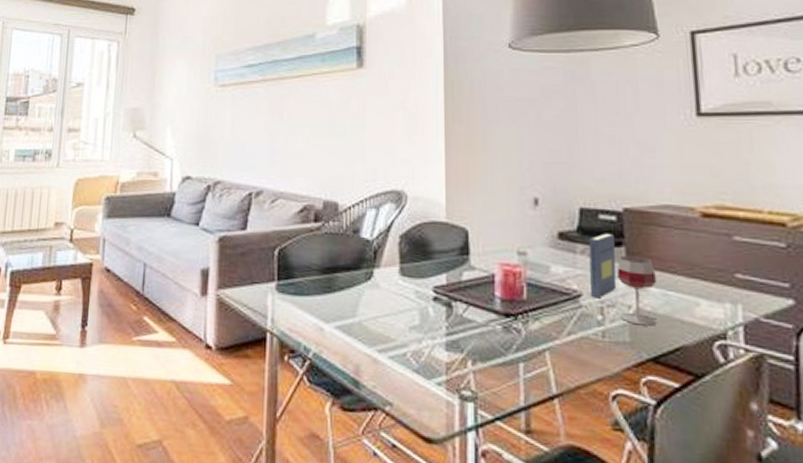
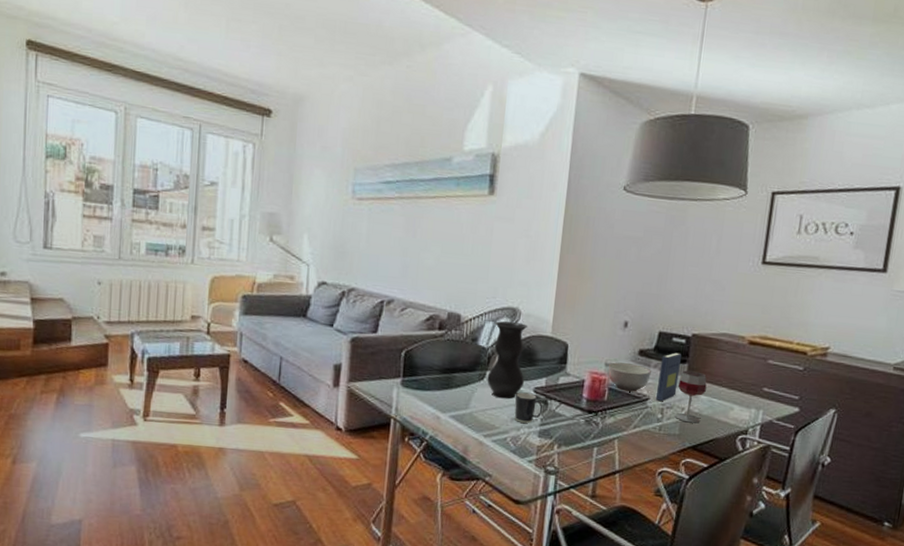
vase: none [375,206,420,303] -> present [487,321,527,399]
mug: none [411,293,447,333] -> present [514,392,543,423]
bowl: none [523,250,579,287] -> present [608,362,651,392]

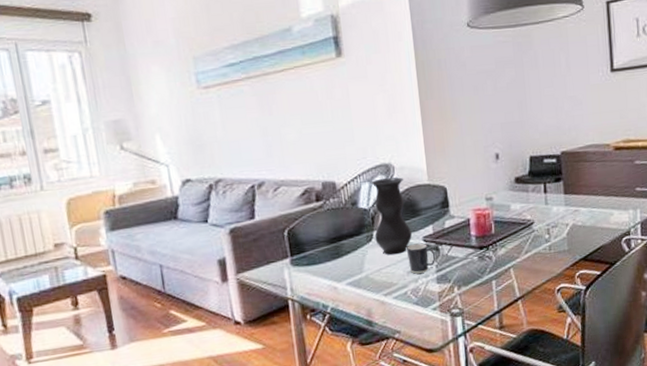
bowl: present [608,362,651,392] -> none [490,192,531,221]
book: present [655,352,682,402] -> none [537,172,558,223]
wineglass: present [675,370,707,423] -> none [558,186,585,237]

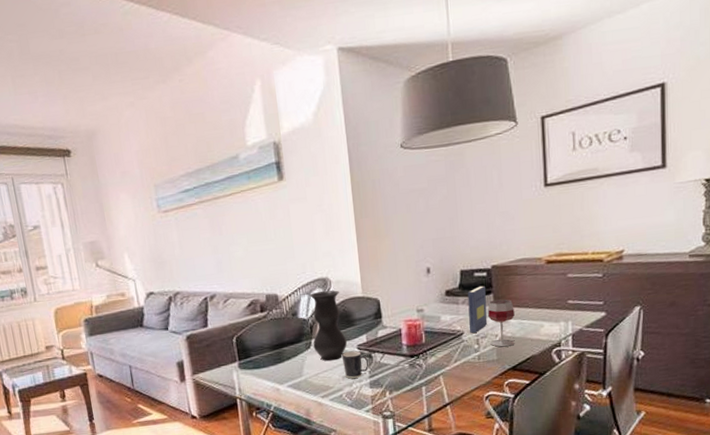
book: none [537,172,558,223] -> present [467,285,488,334]
wineglass: none [558,186,585,237] -> present [488,299,515,347]

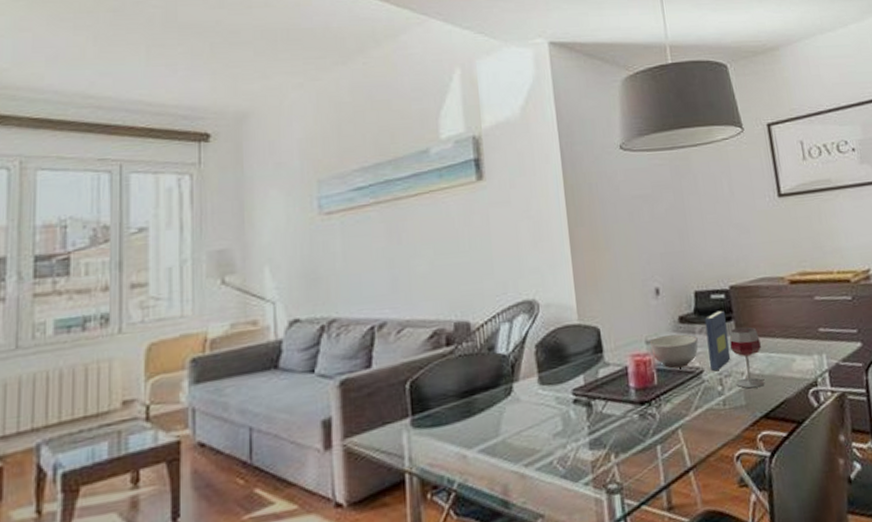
vase: present [310,290,347,361] -> none [512,316,559,413]
mug: present [341,350,369,379] -> none [551,397,588,437]
bowl: none [421,304,461,331] -> present [650,334,699,369]

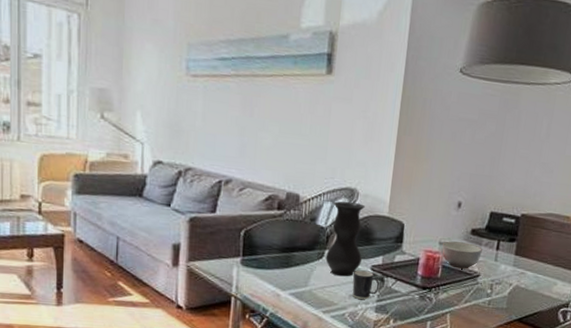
vase: none [512,316,559,413] -> present [325,201,365,277]
mug: none [551,397,588,437] -> present [352,270,380,299]
book: present [704,310,731,372] -> none [485,231,511,278]
wineglass: present [729,326,764,389] -> none [503,248,534,298]

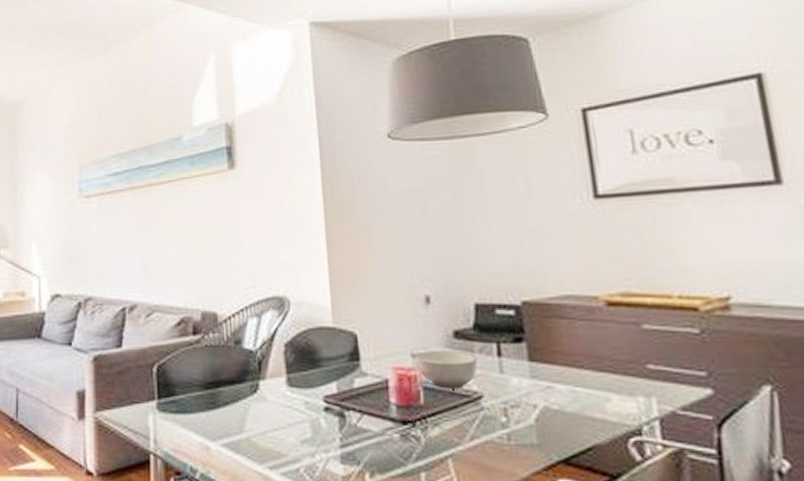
vase: present [325,201,365,277] -> none [260,313,309,415]
mug: present [352,270,380,299] -> none [300,404,340,445]

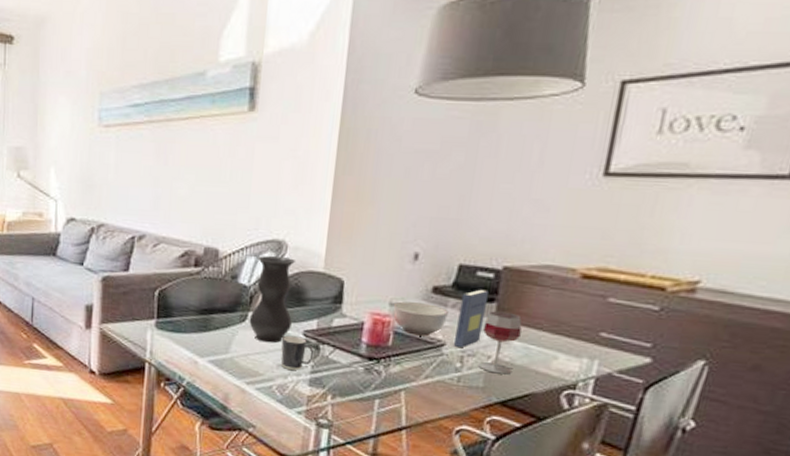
vase: none [260,313,309,415] -> present [249,255,295,343]
mug: none [300,404,340,445] -> present [280,335,314,370]
book: none [486,329,520,399] -> present [453,289,489,349]
wineglass: none [519,352,564,425] -> present [478,311,522,375]

